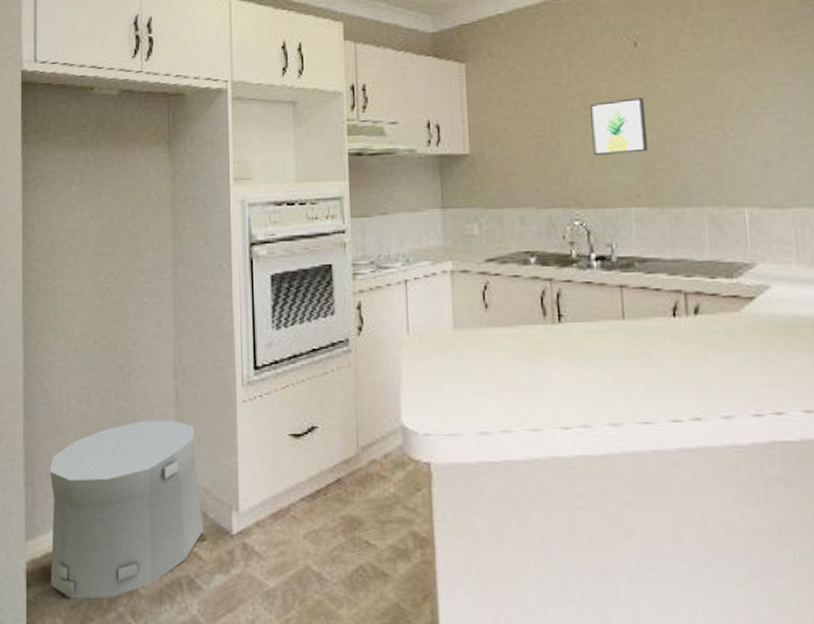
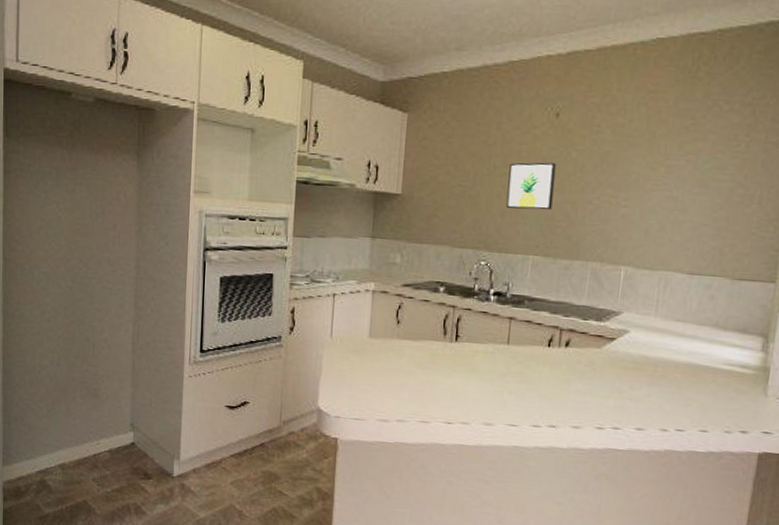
trash can: present [50,420,204,599] -> none [23,383,151,515]

